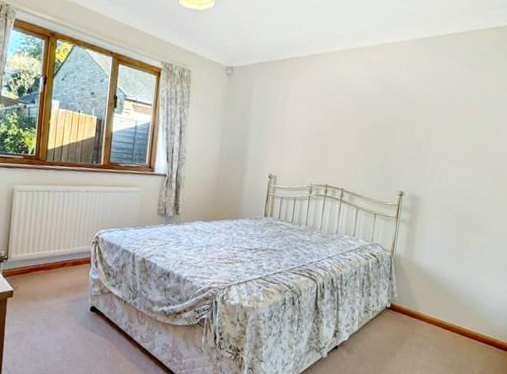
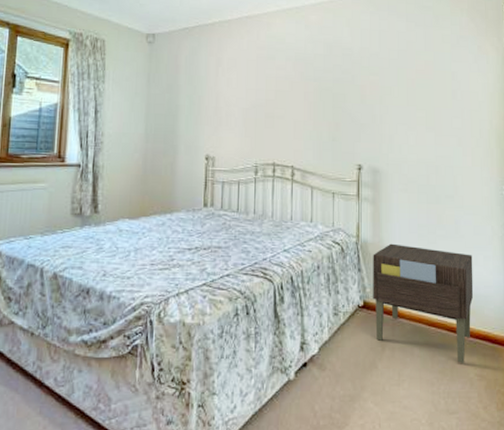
nightstand: none [398,259,492,362] -> present [373,243,474,364]

